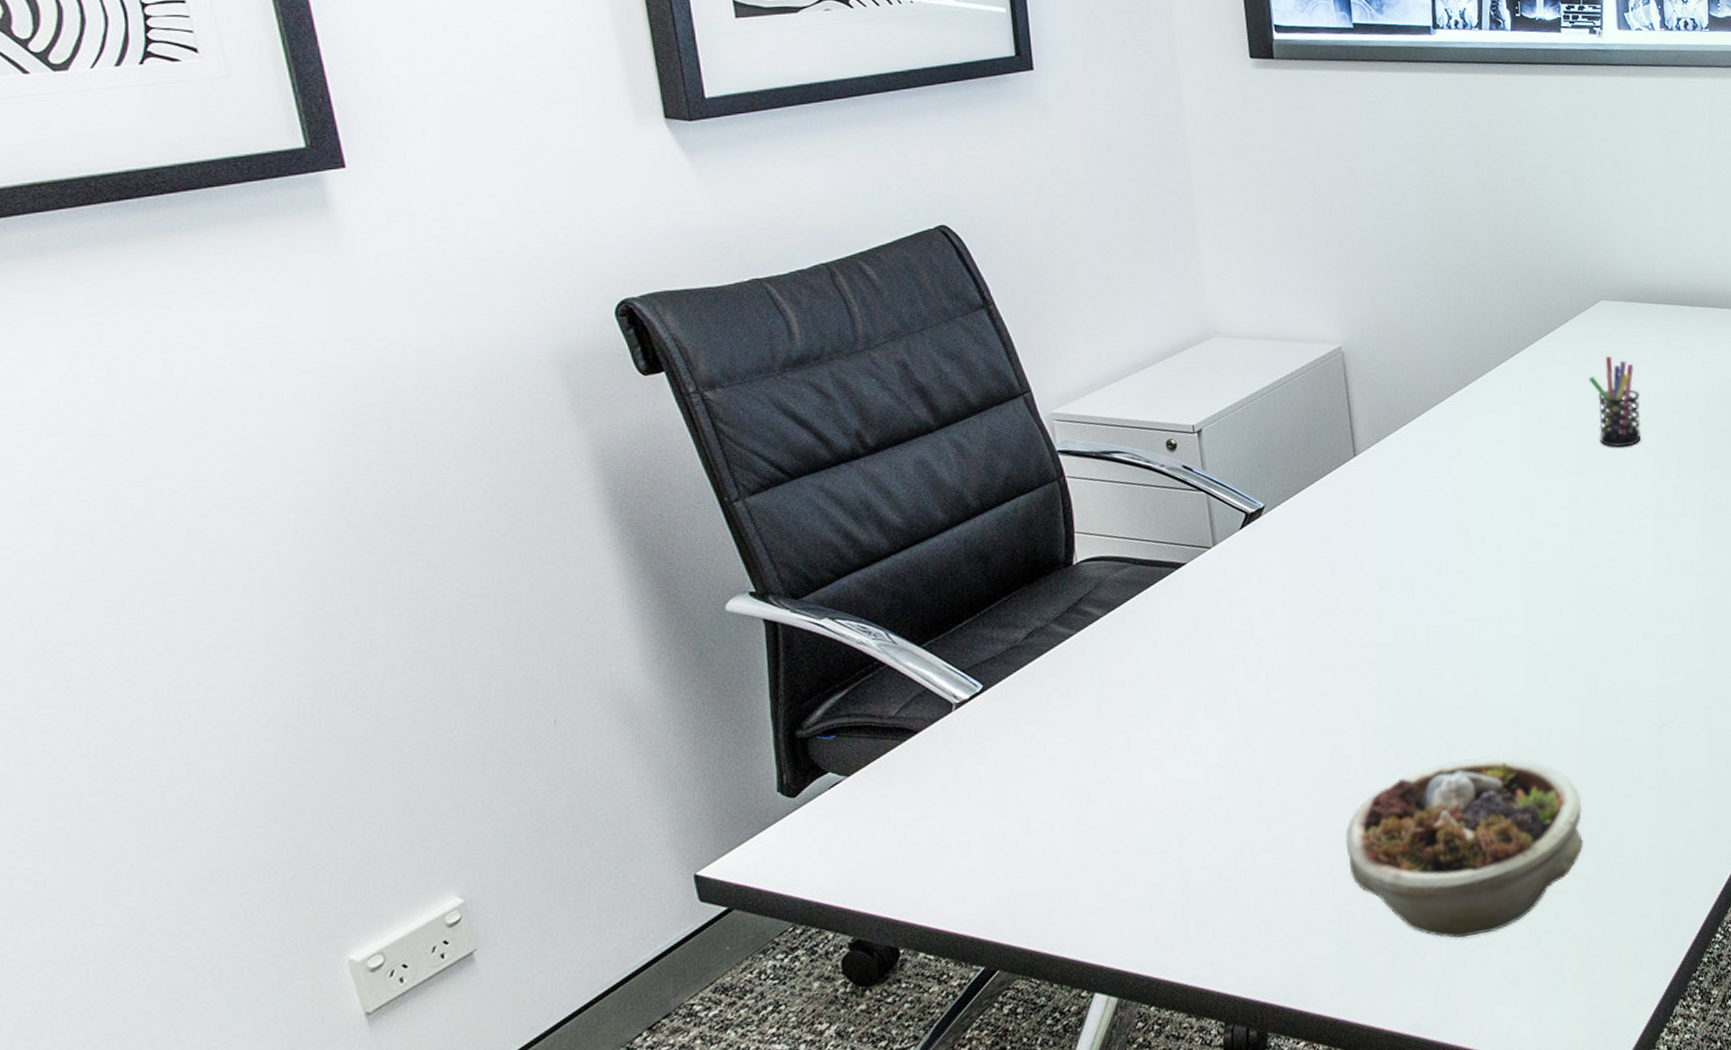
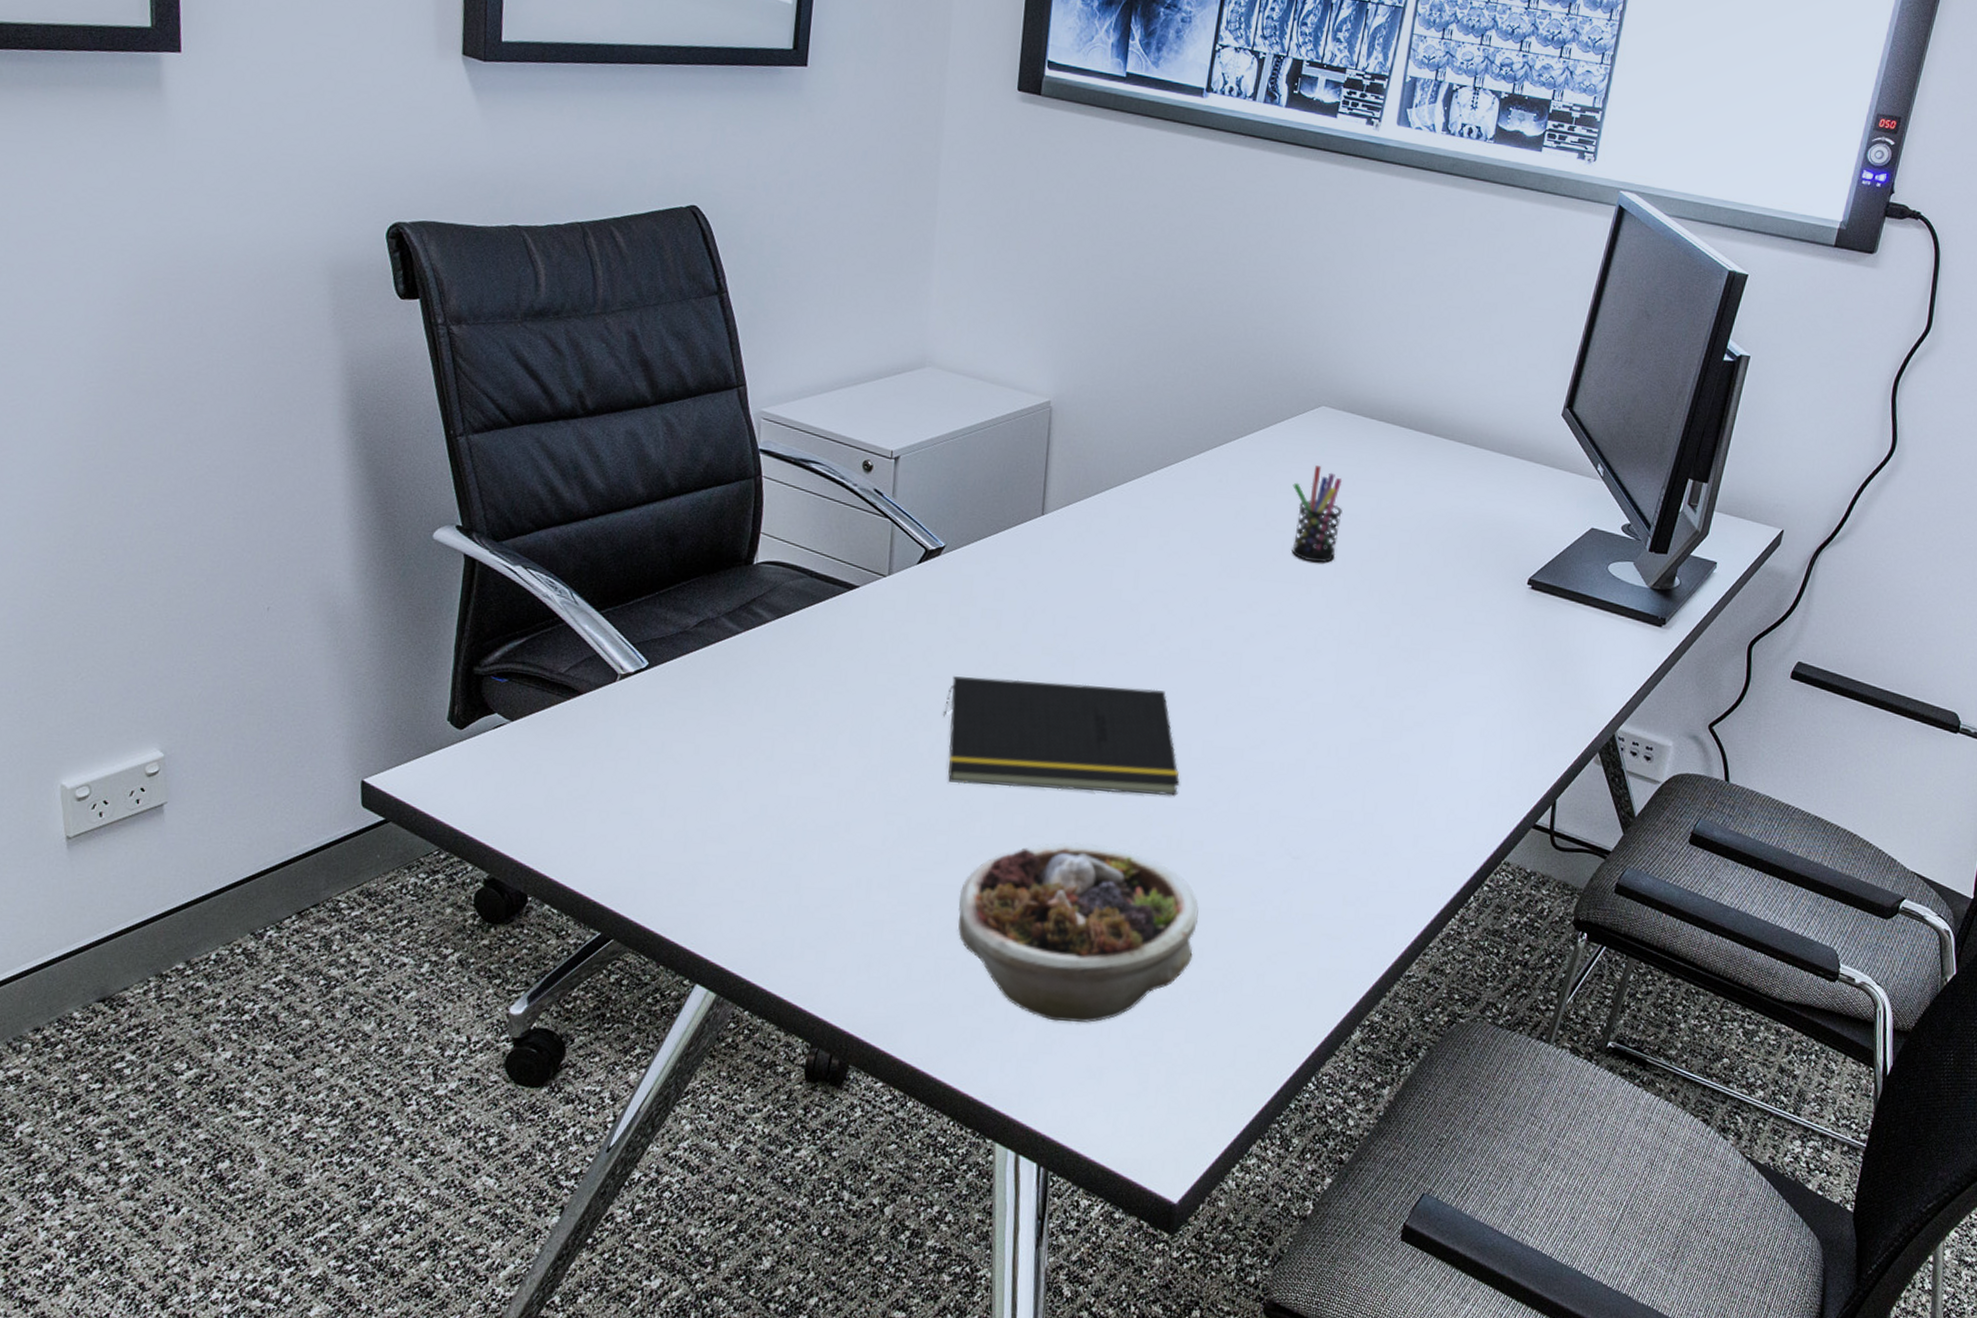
notepad: none [1294,598,1539,733] -> present [942,676,1180,796]

